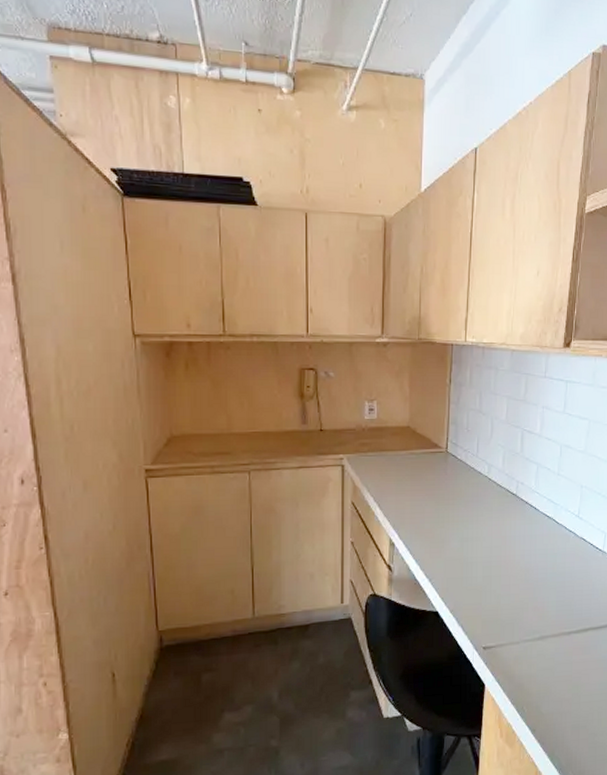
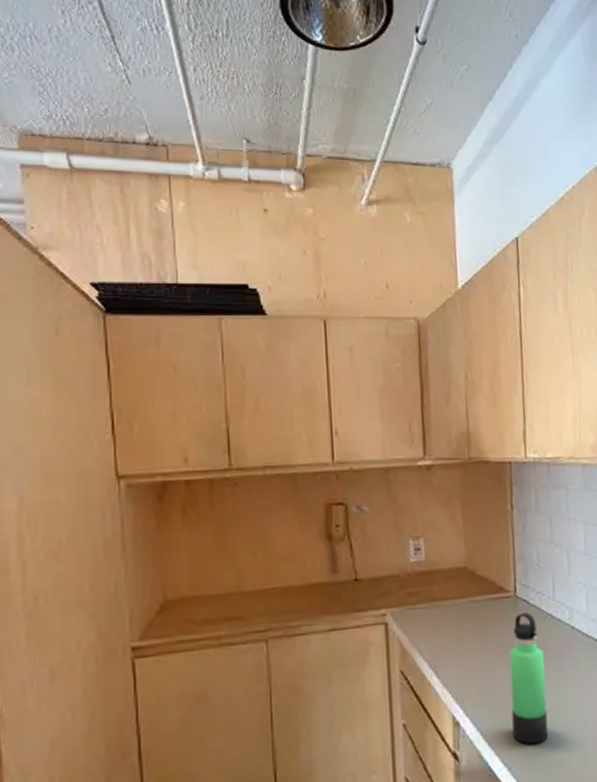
thermos bottle: none [434,465,465,564] -> present [509,612,548,745]

